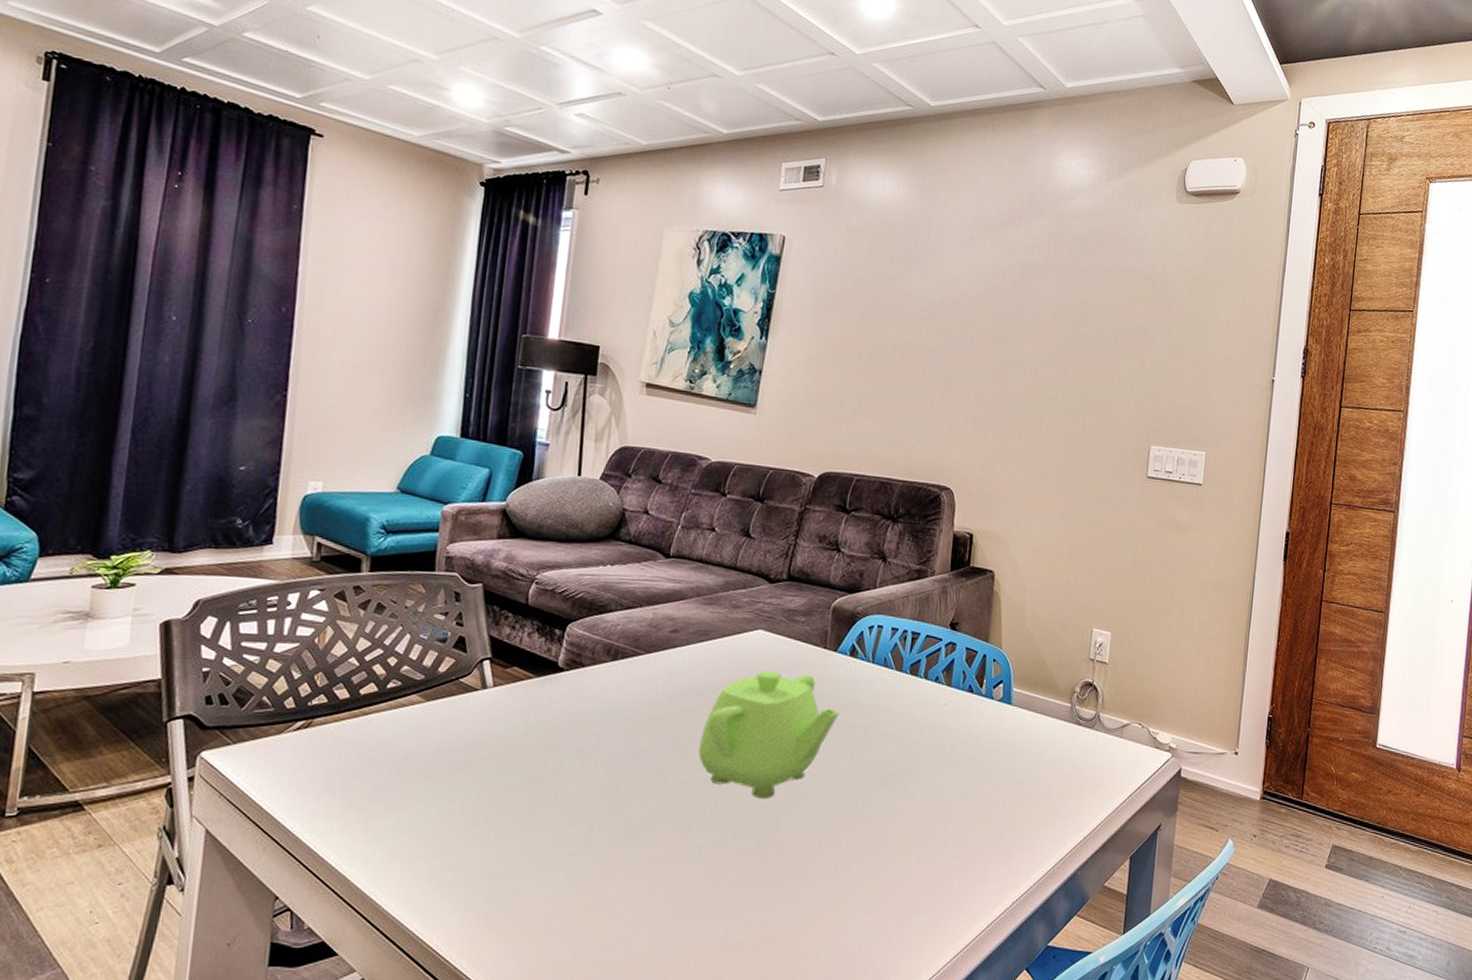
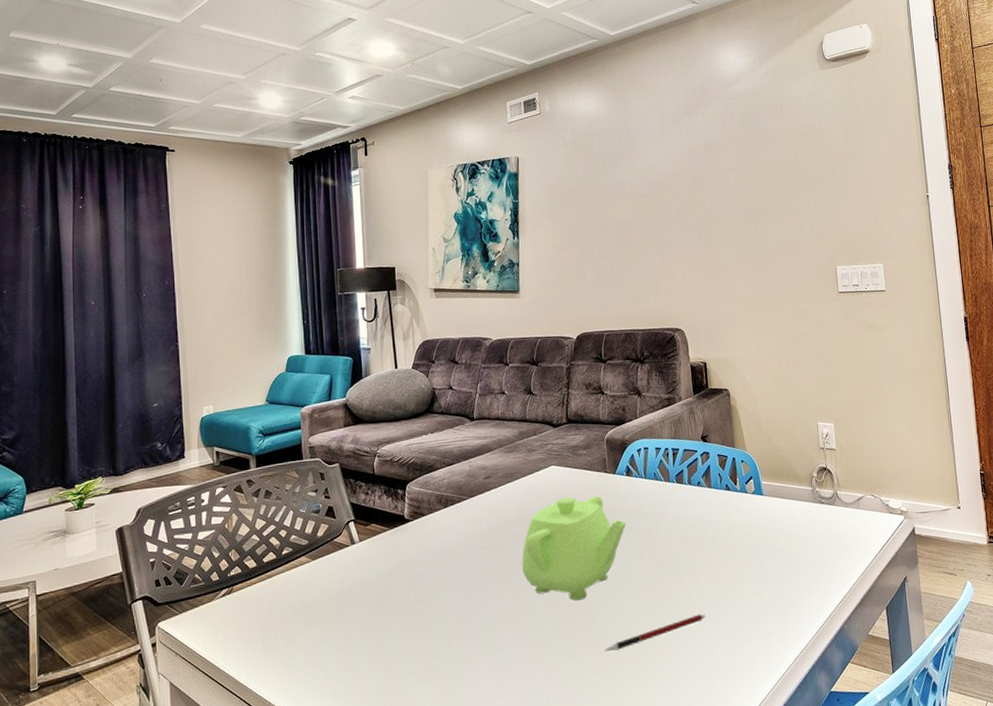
pen: none [784,835,915,865] -> present [604,614,705,652]

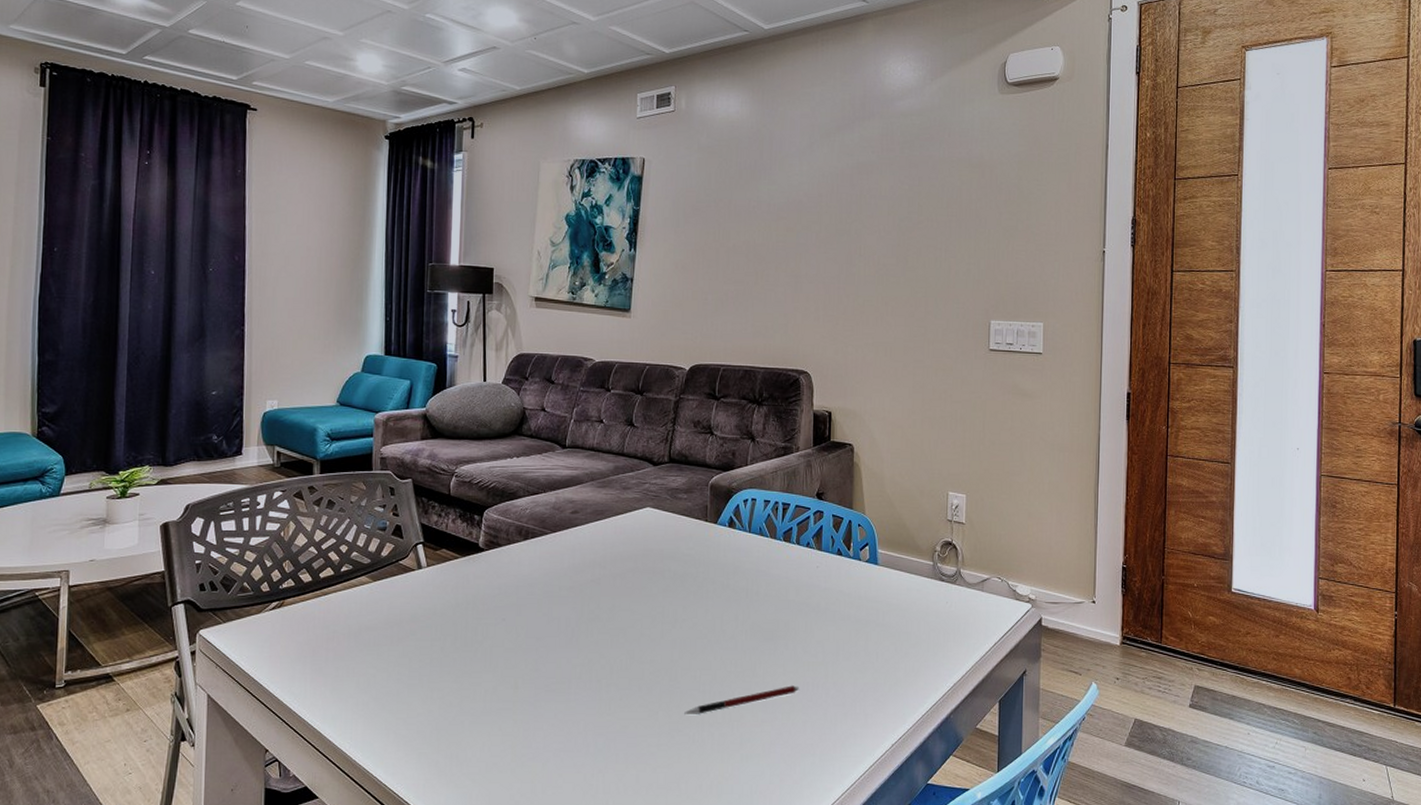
teapot: present [522,495,627,601] -> none [603,543,723,657]

